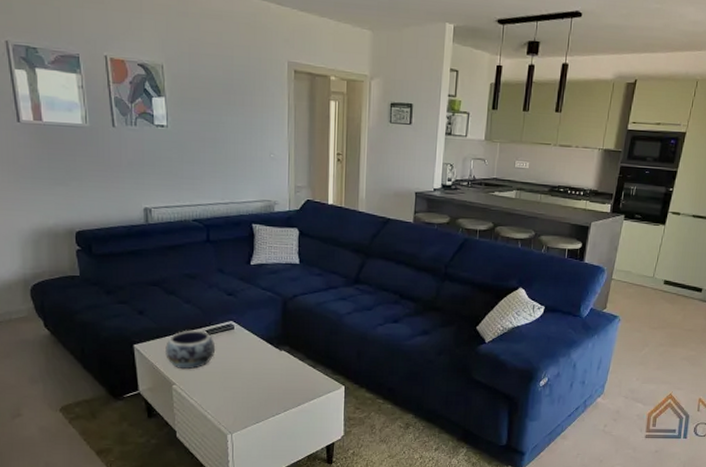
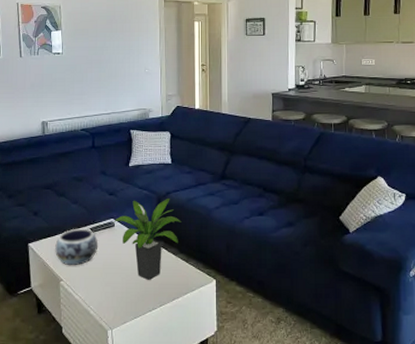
potted plant: none [230,300,310,385] -> present [111,197,182,280]

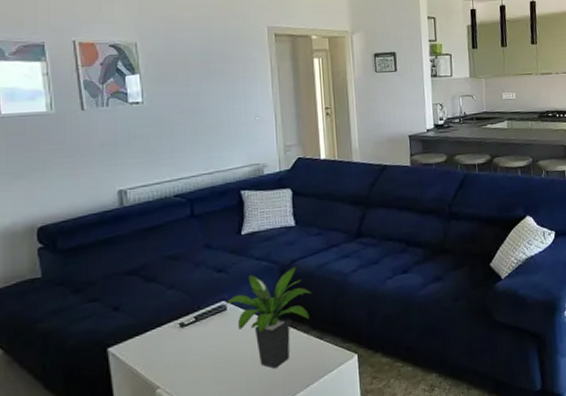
decorative bowl: present [55,228,97,266] -> none [146,317,205,368]

